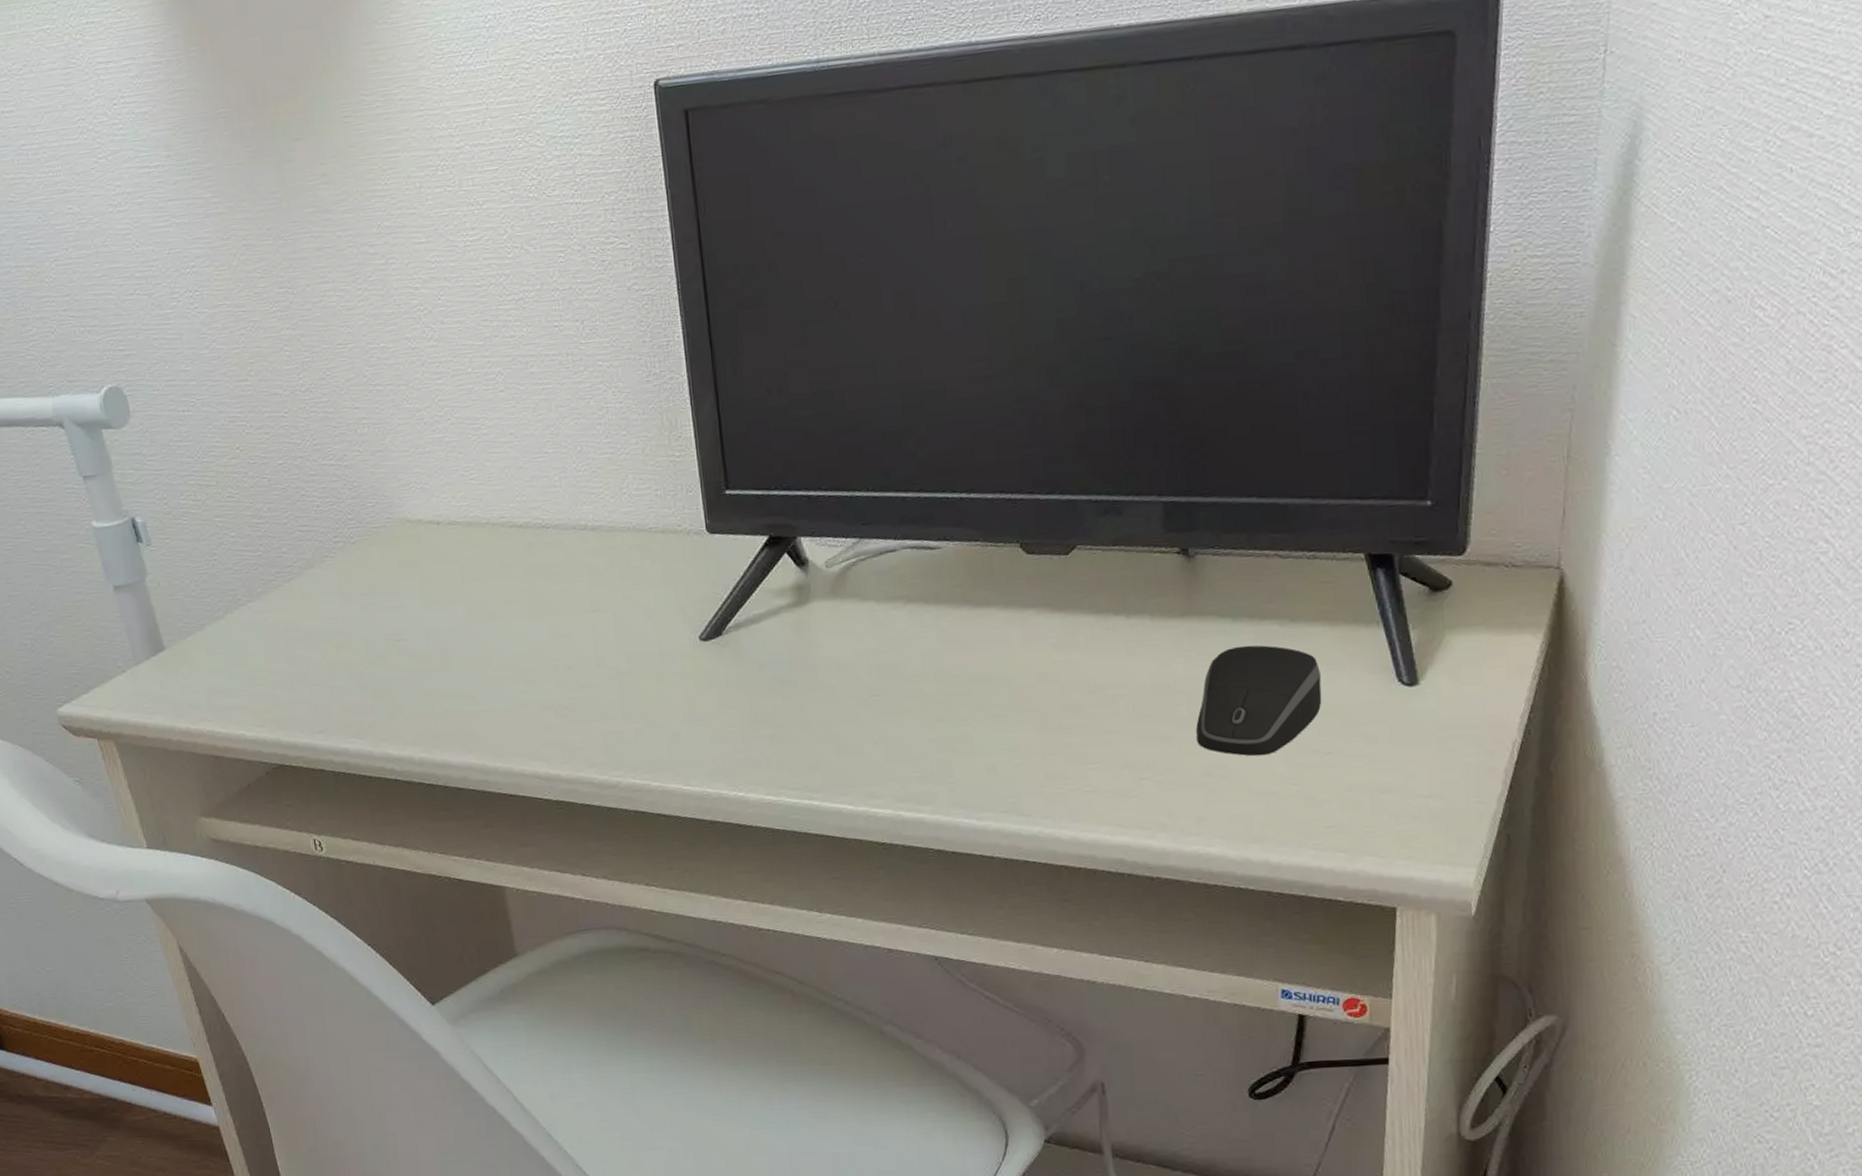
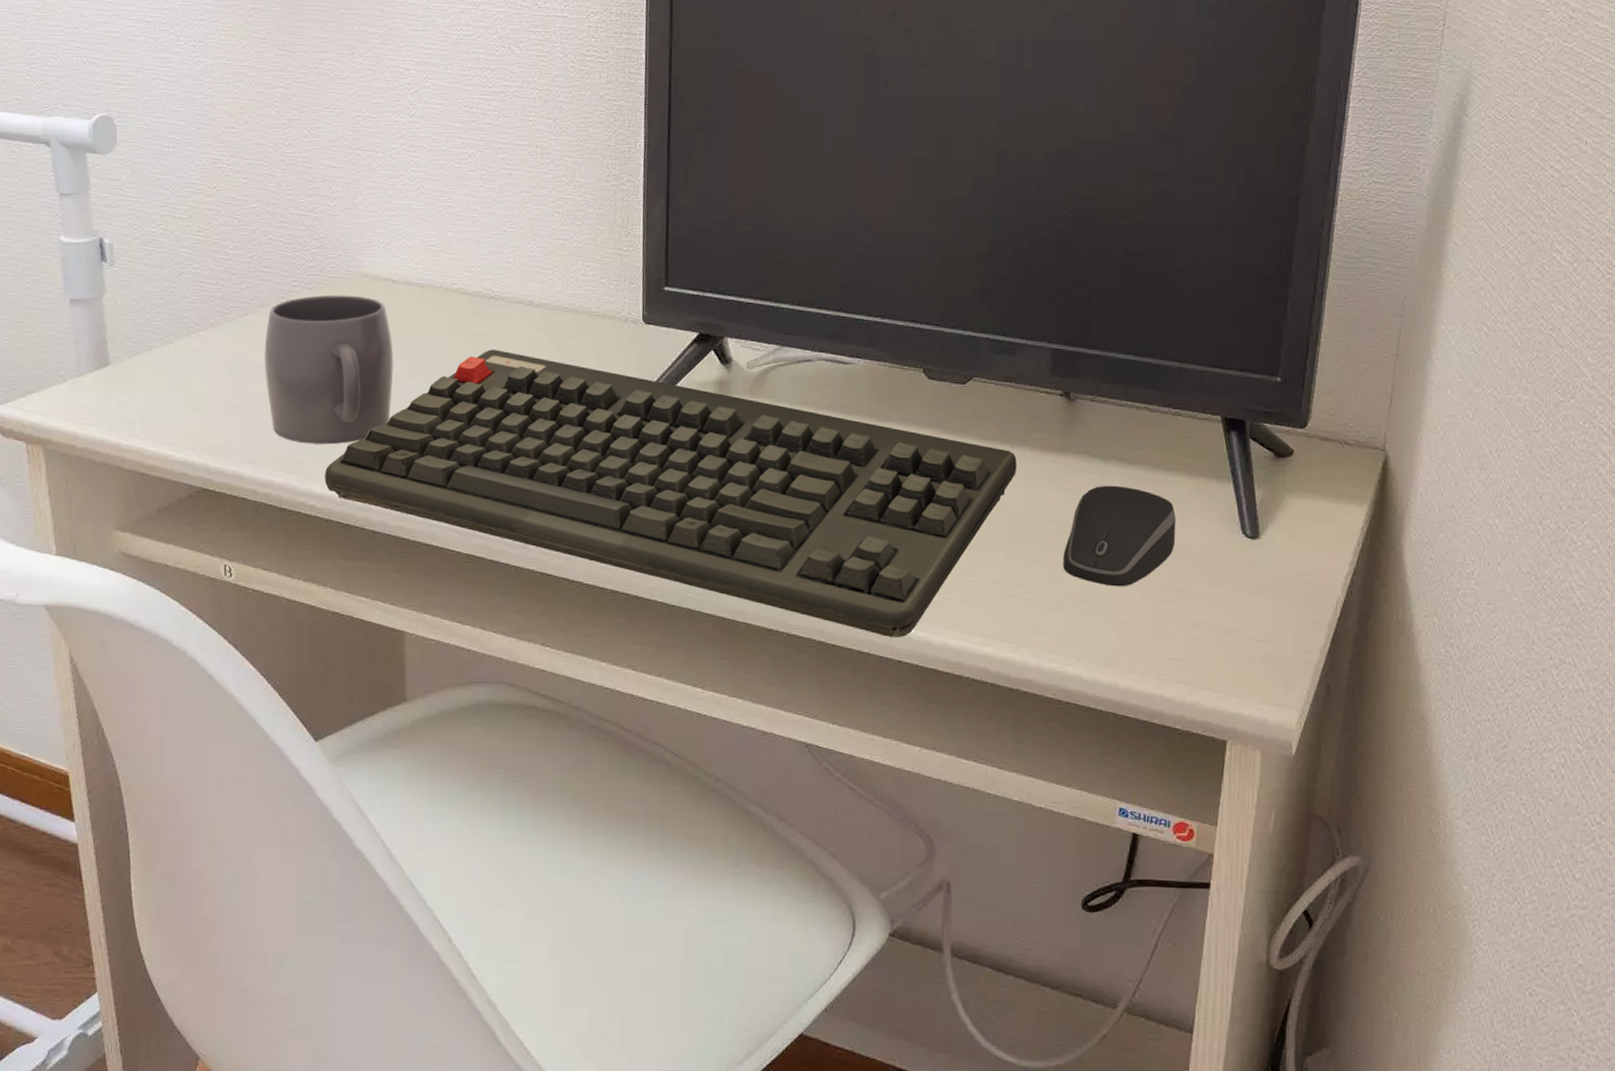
mug: none [315,543,456,707] -> present [264,295,394,445]
computer keyboard: none [398,582,1135,837] -> present [325,349,1017,637]

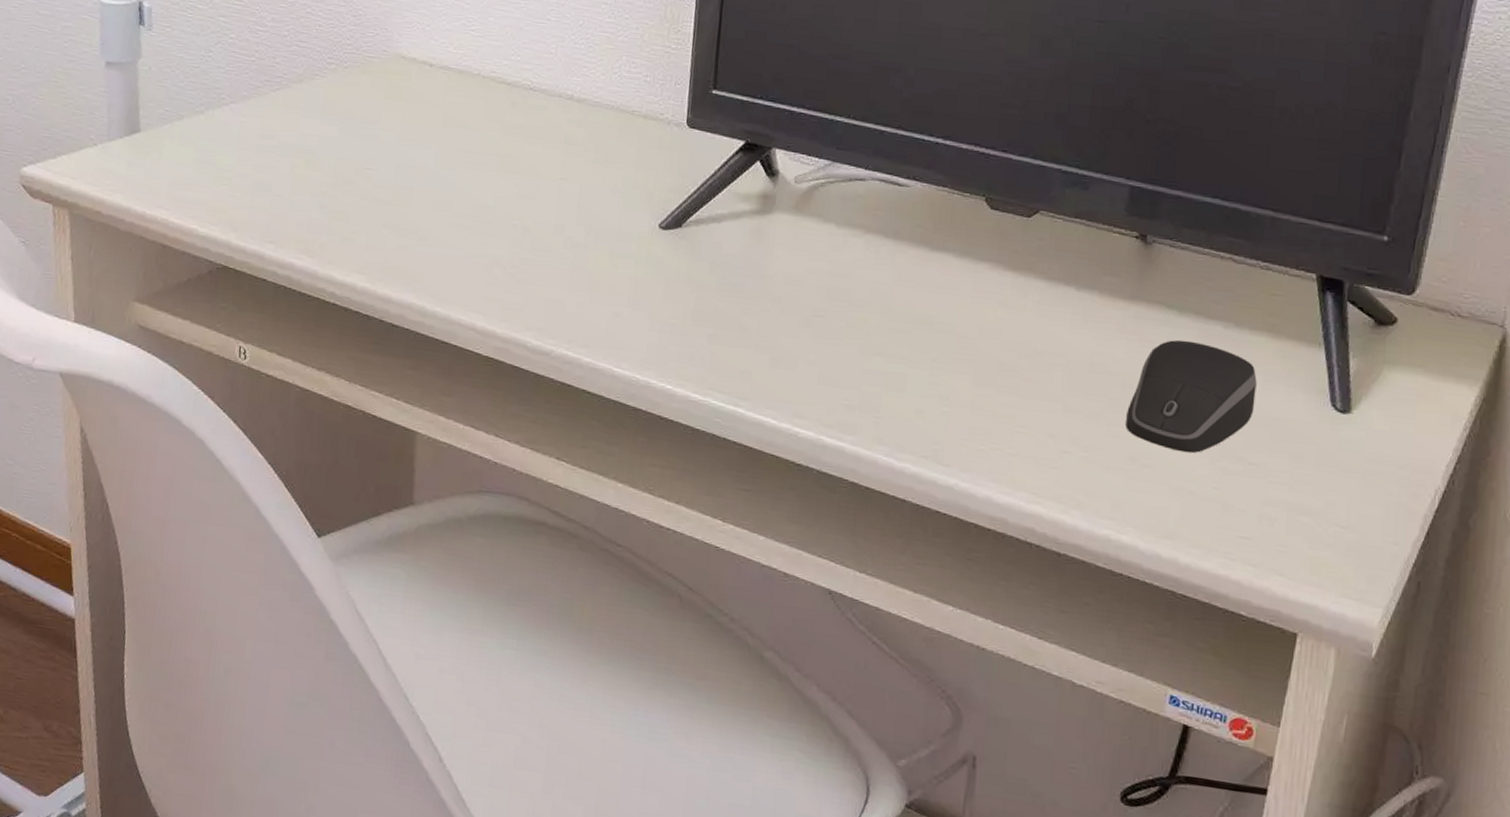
mug: present [264,295,394,445] -> none [293,74,426,231]
computer keyboard: present [325,349,1017,637] -> none [346,143,1082,486]

